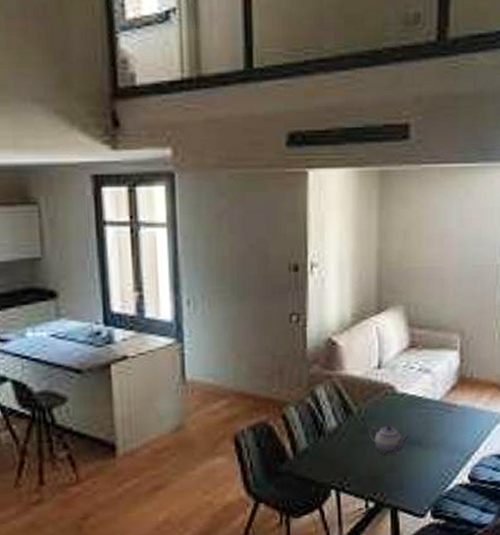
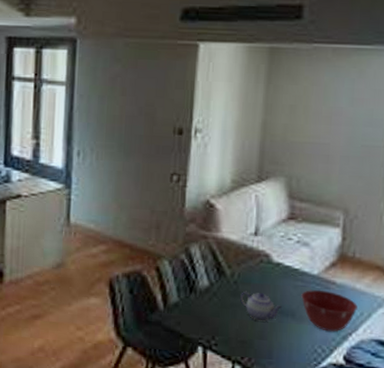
mixing bowl: none [426,414,478,454] -> present [301,289,358,332]

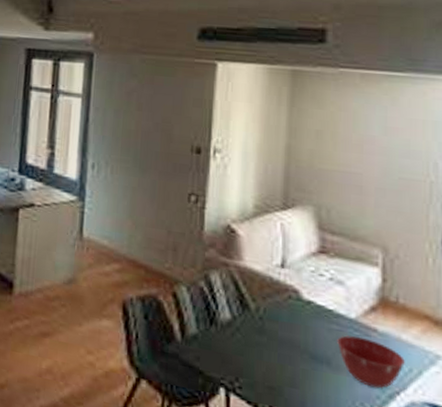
teapot: present [240,291,283,322] -> none [267,329,316,367]

